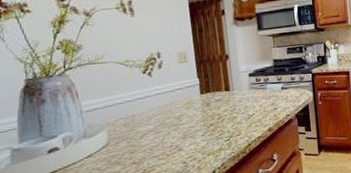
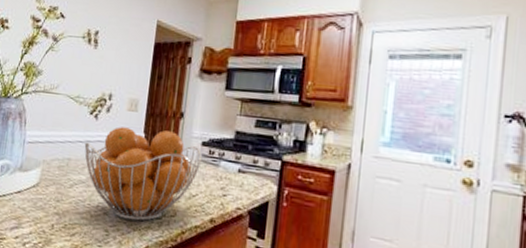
fruit basket: none [144,71,252,150] -> present [84,127,203,221]

